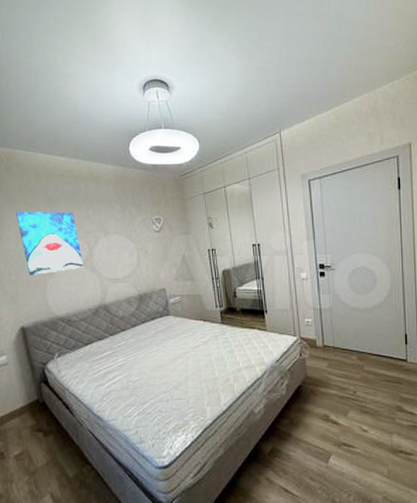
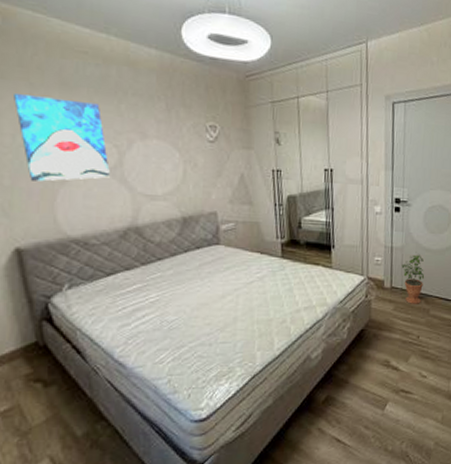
potted plant: none [331,312,356,361] -> present [401,252,425,304]

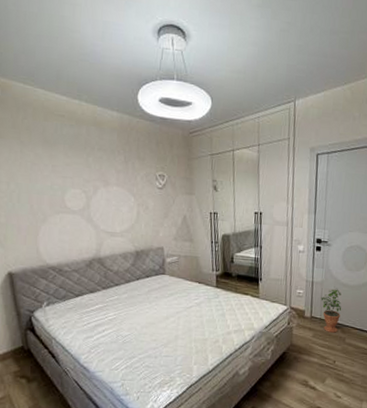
wall art: present [14,94,110,182] -> none [9,150,80,220]

